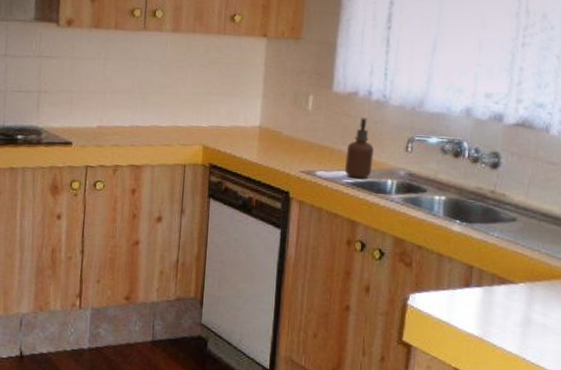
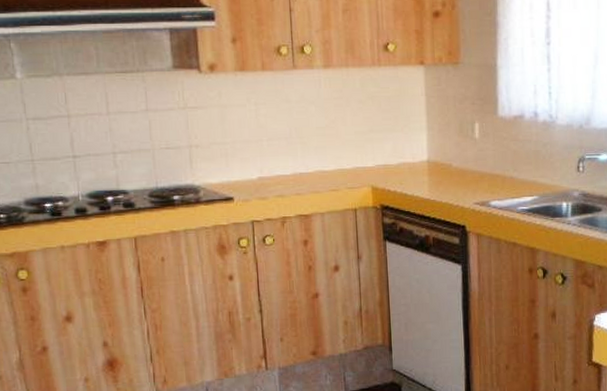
soap dispenser: present [345,117,373,178] -> none [518,141,546,204]

